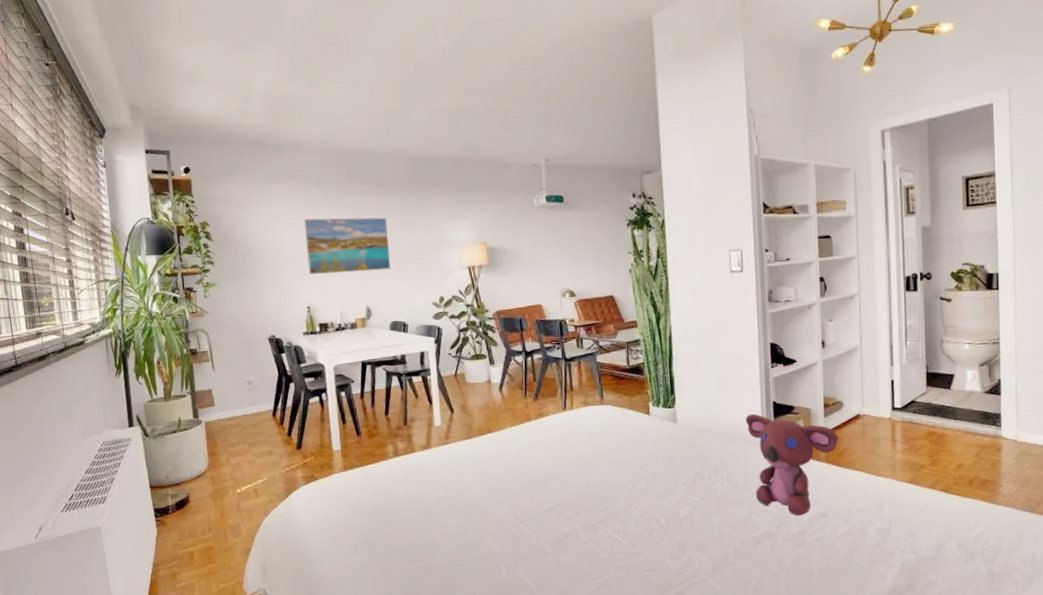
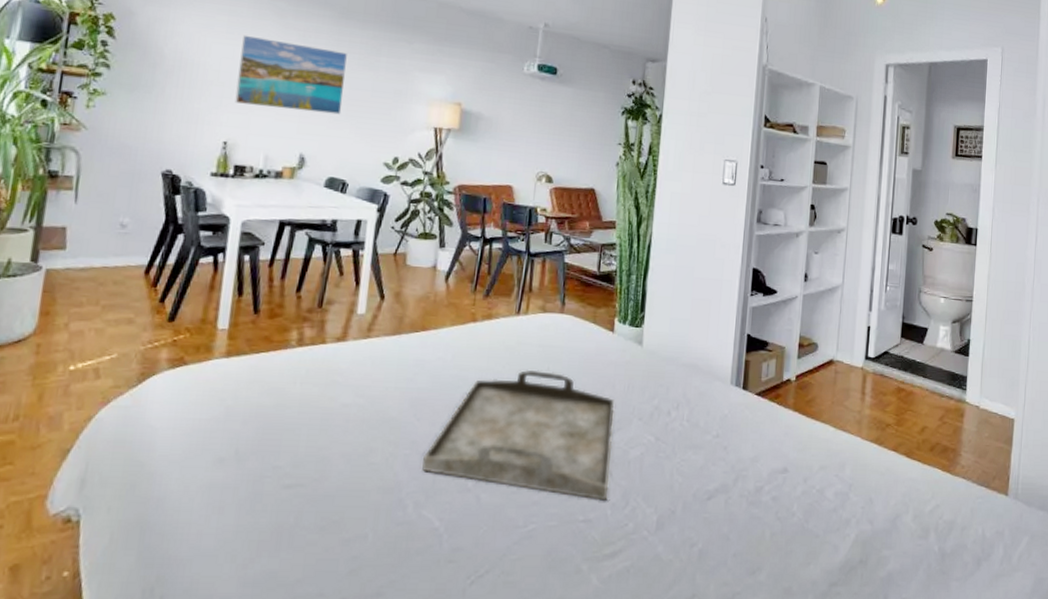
serving tray: none [507,453,666,553] -> present [422,369,615,501]
teddy bear: present [745,413,839,516] -> none [715,345,809,470]

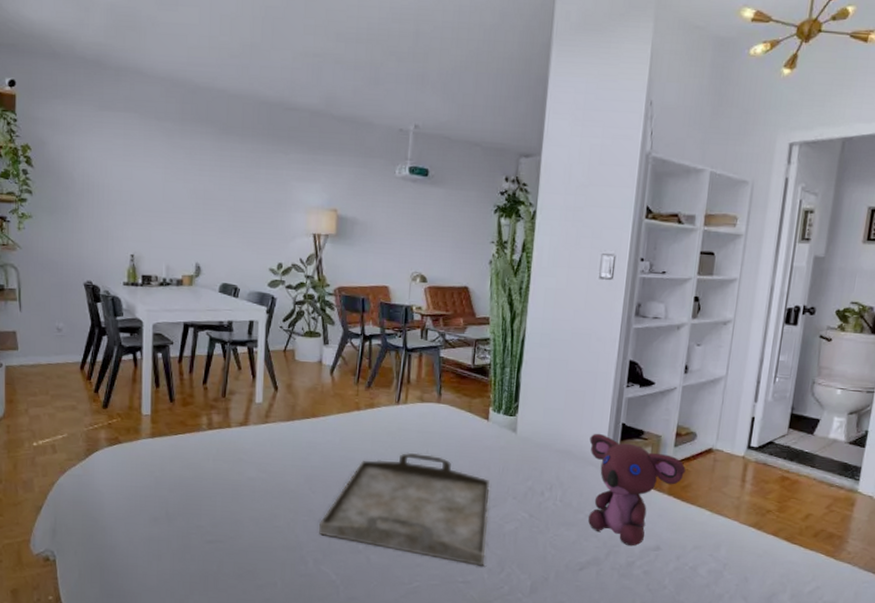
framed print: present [235,34,347,115] -> none [137,156,230,226]
teddy bear: none [715,345,809,470] -> present [587,433,686,546]

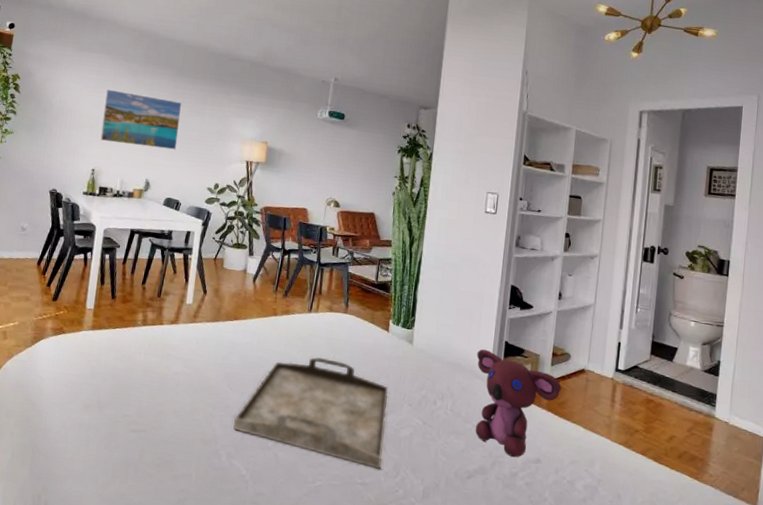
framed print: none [137,156,230,226] -> present [100,89,181,150]

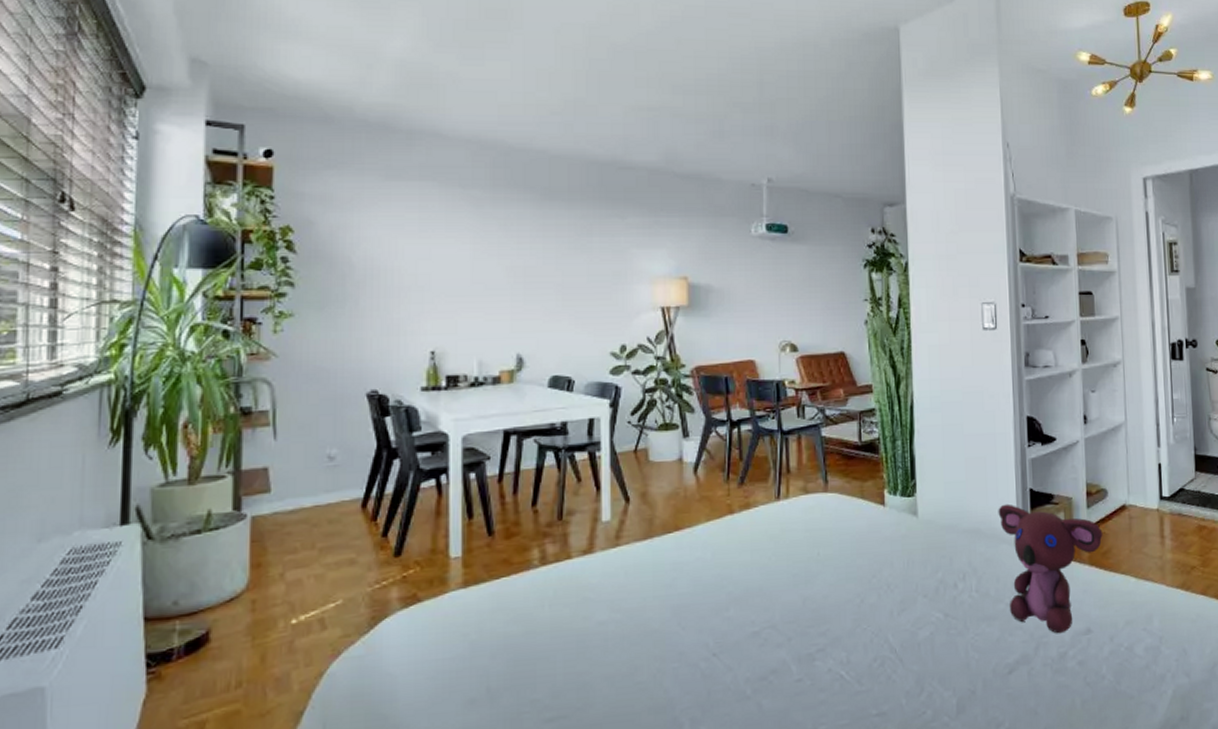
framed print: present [100,89,181,150] -> none [438,231,557,308]
serving tray: present [233,356,389,469] -> none [693,557,901,690]

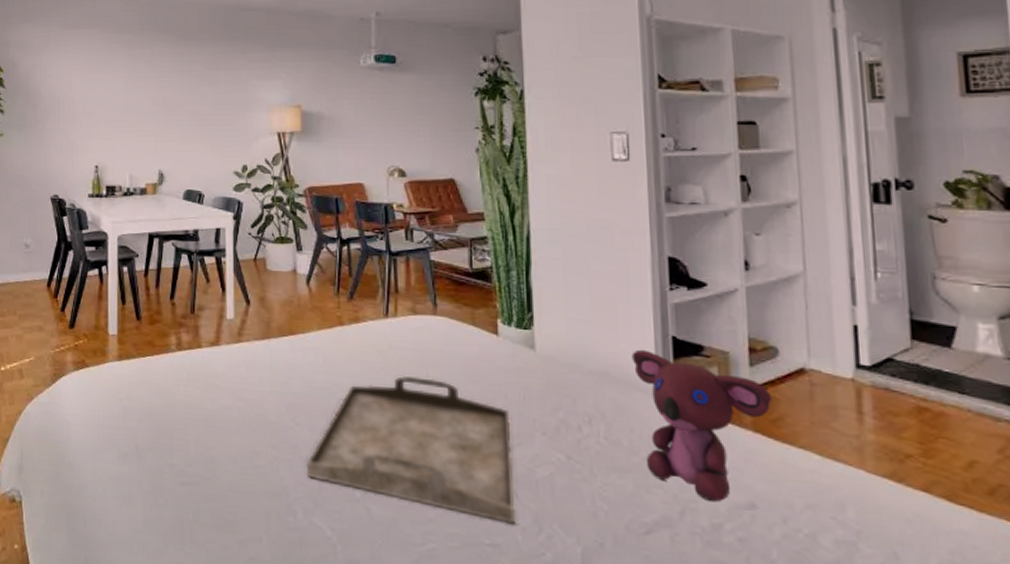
serving tray: none [693,557,901,690] -> present [305,375,516,525]

